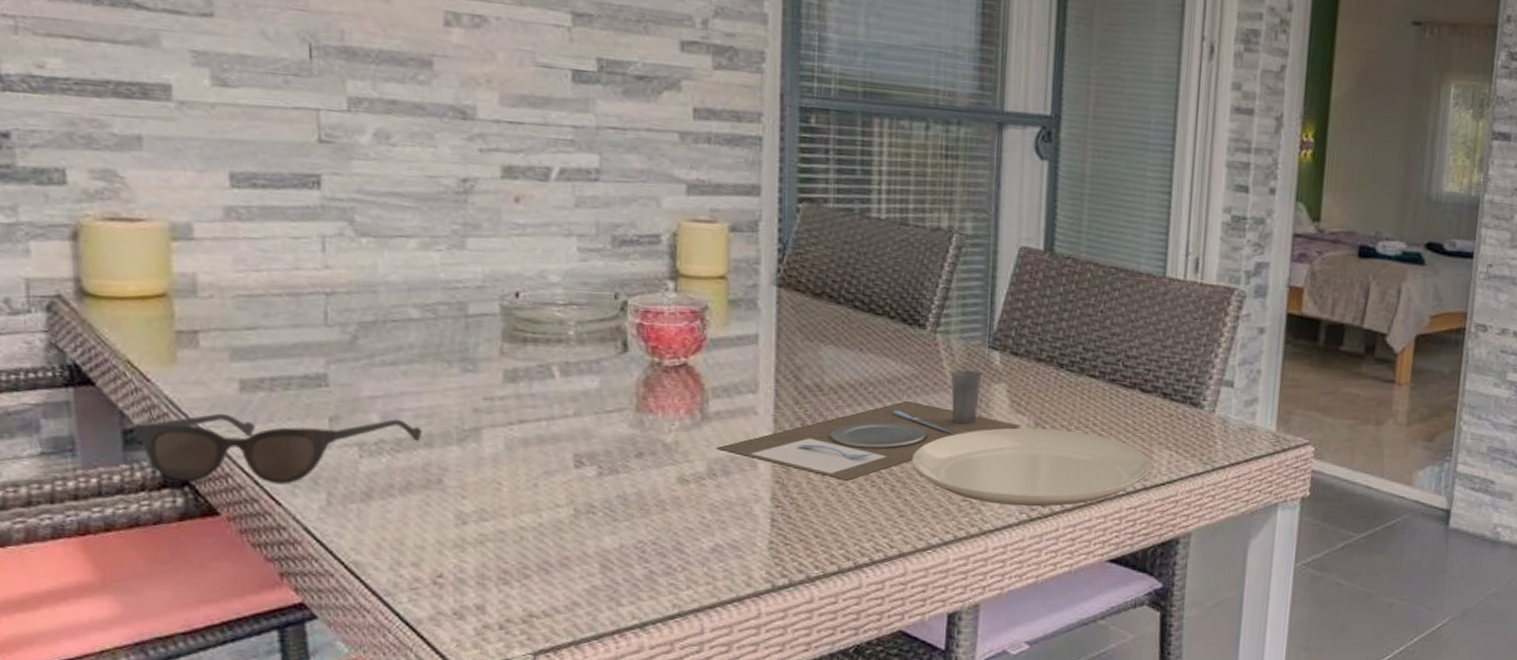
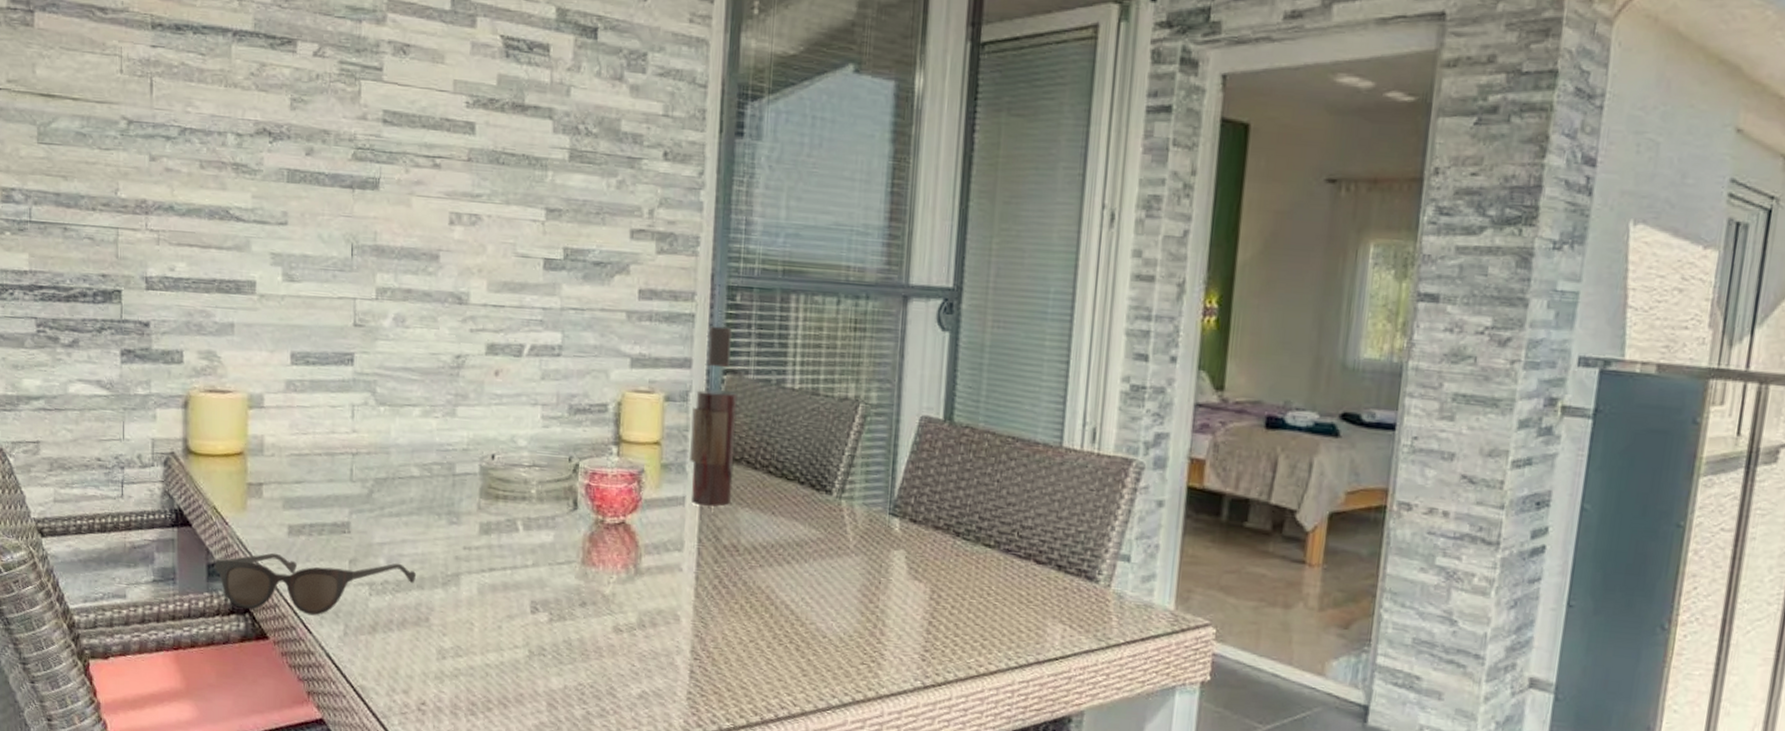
place setting: present [716,369,1021,481] -> none [646,535,918,638]
wine bottle: none [762,150,816,346] -> present [690,325,738,508]
plate: present [911,427,1151,507] -> none [815,594,1044,675]

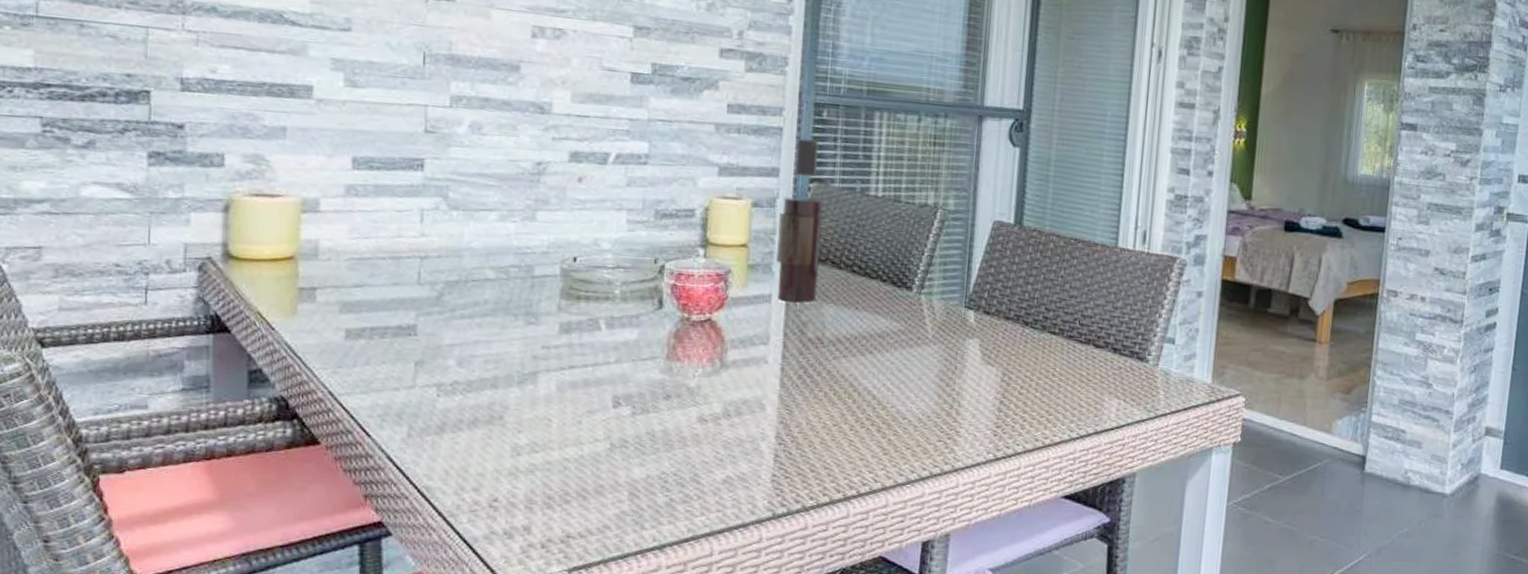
sunglasses: present [215,552,417,616] -> none [258,357,490,419]

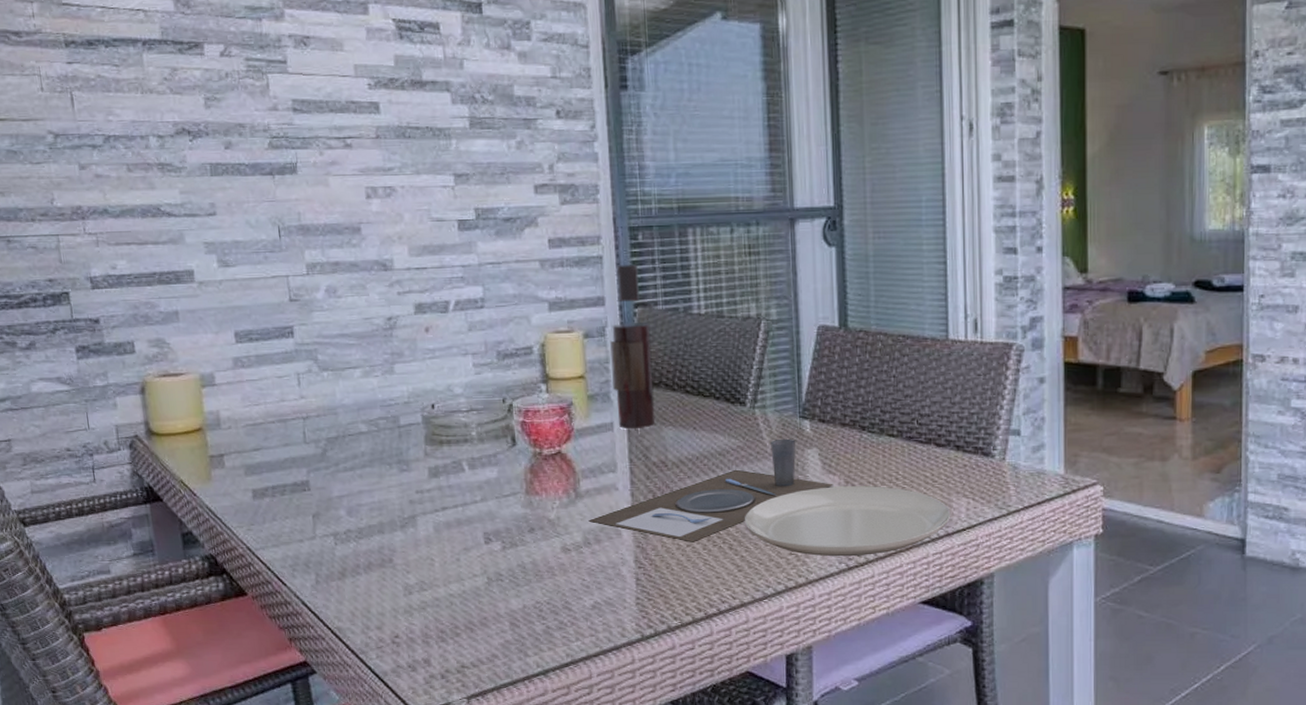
place setting: none [731,326,991,422] -> present [588,438,834,542]
plate: none [896,377,1102,448] -> present [744,486,951,557]

